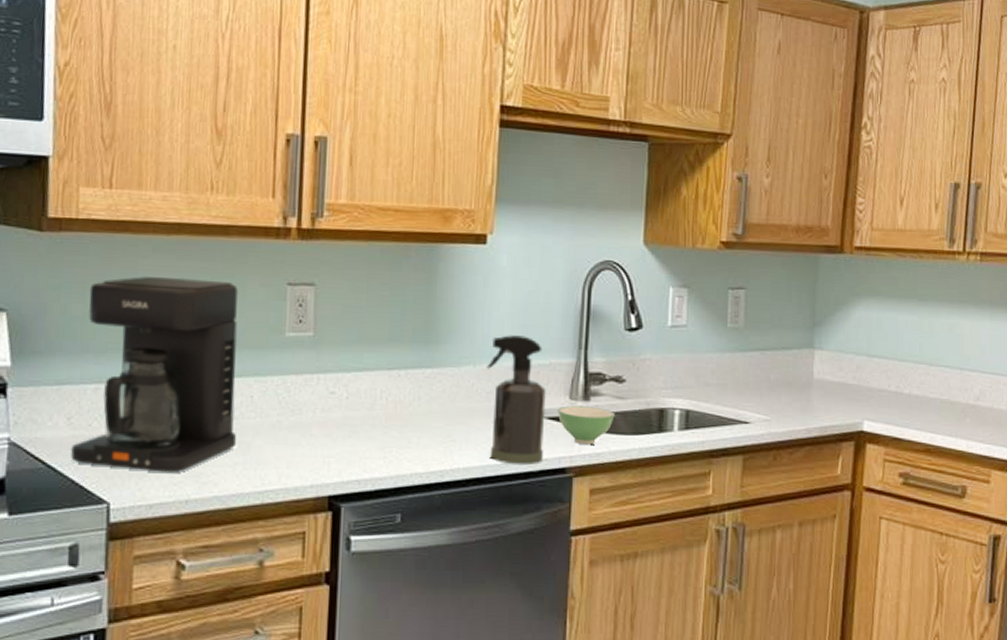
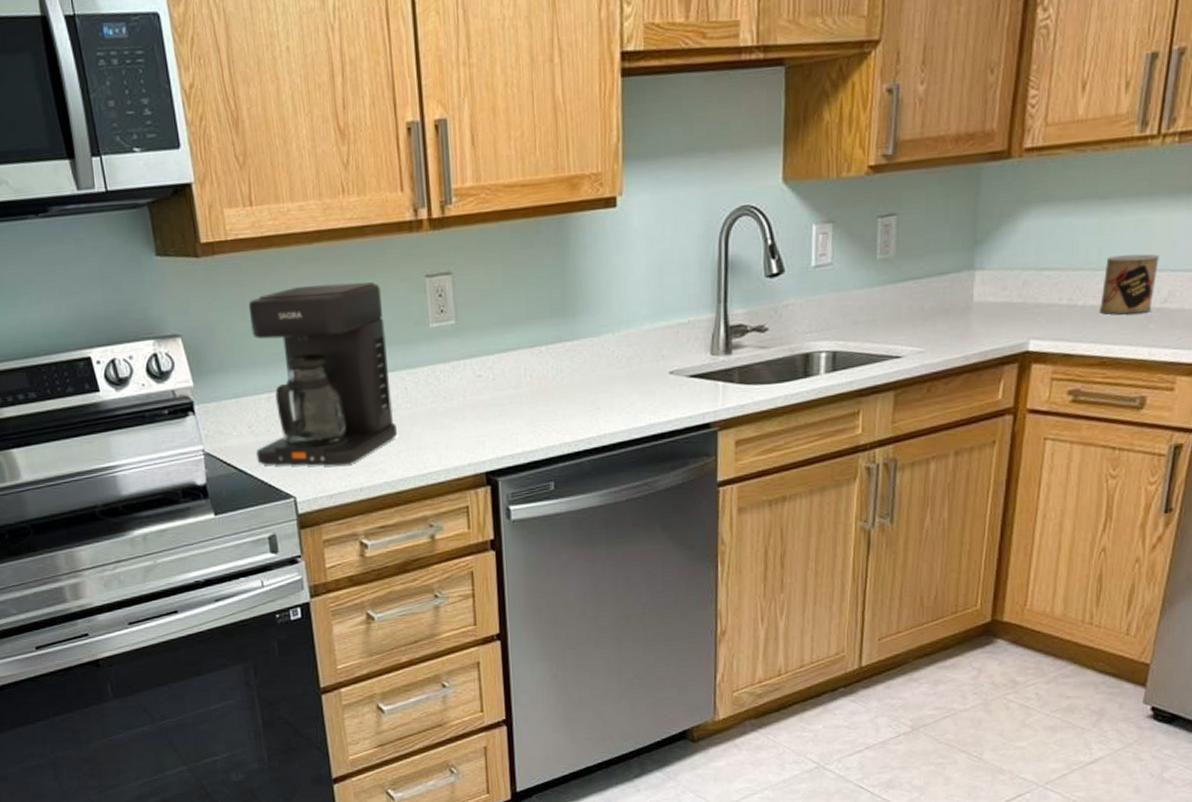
spray bottle: present [486,335,547,466] -> none [625,297,688,426]
bowl: present [557,406,616,444] -> none [698,359,759,398]
tin can: none [923,352,970,408] -> present [1100,254,1159,315]

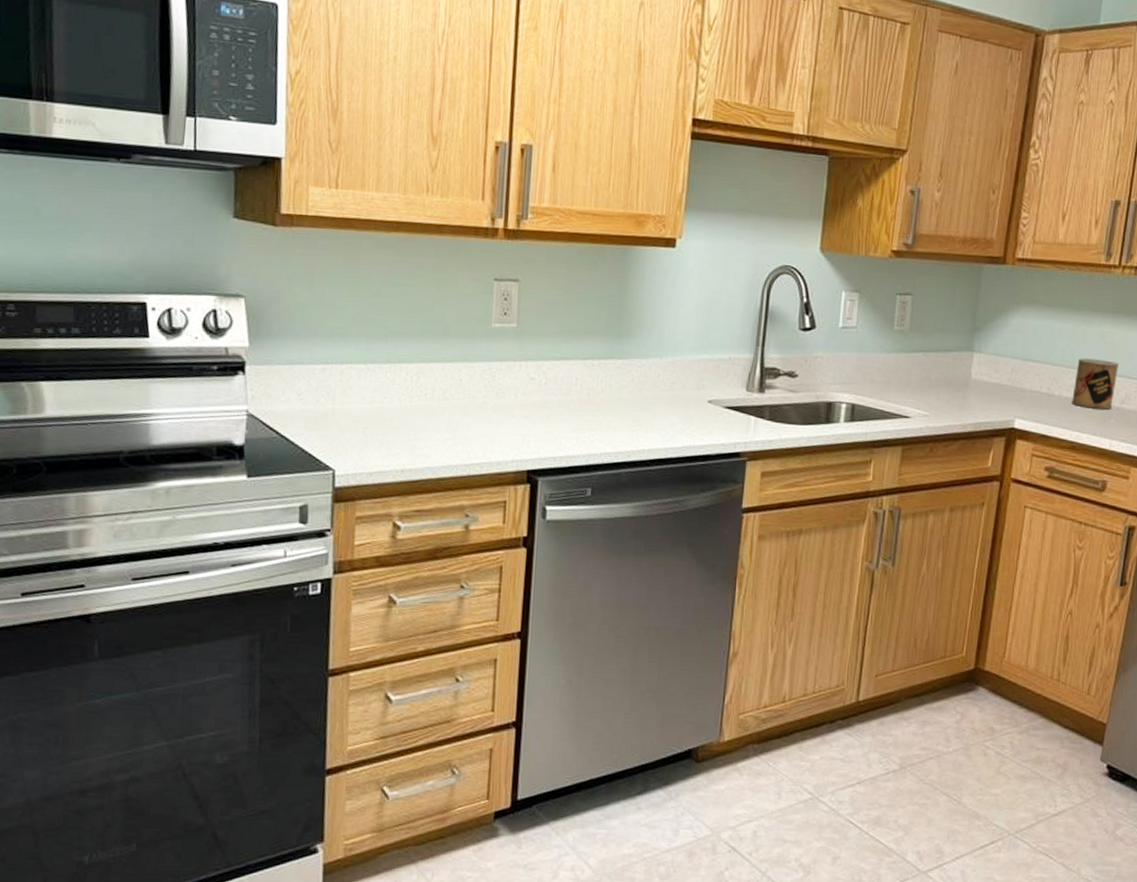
coffee maker: present [248,282,398,466] -> none [301,269,450,445]

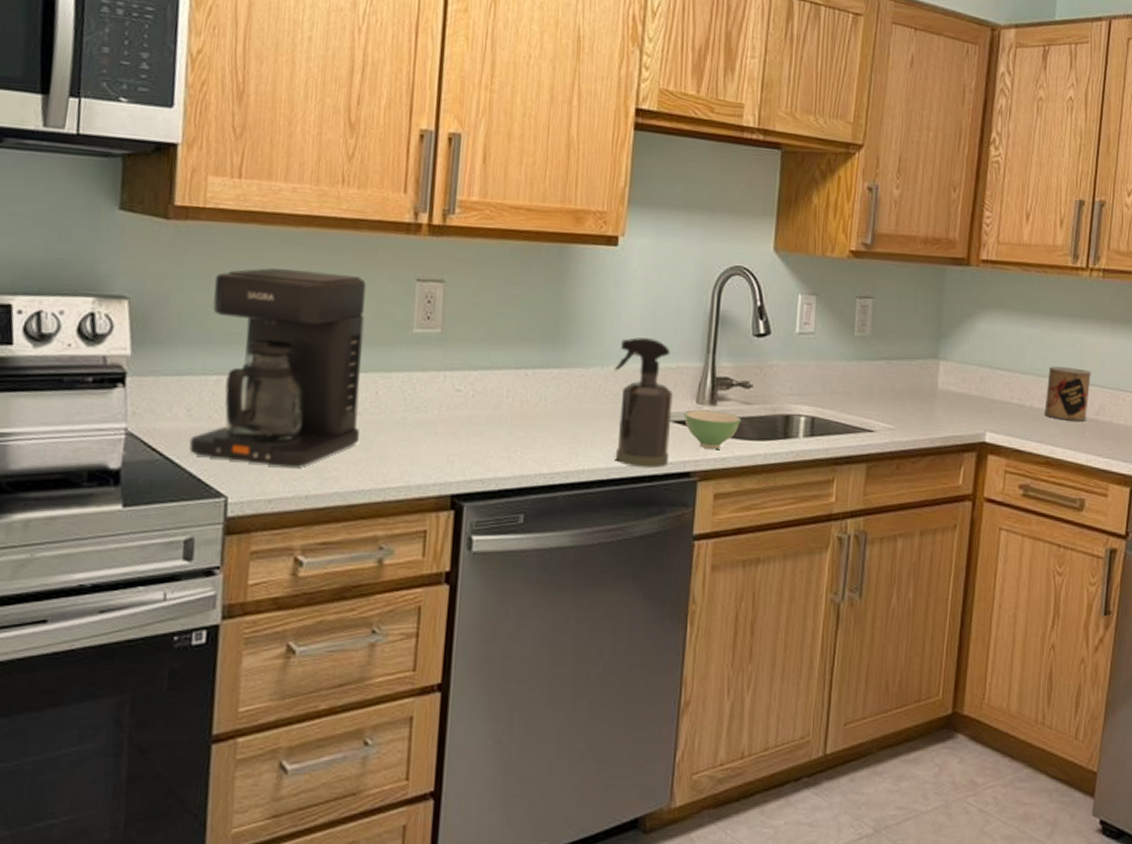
coffee maker: none [301,269,450,445] -> present [189,268,366,467]
spray bottle: none [671,331,726,450] -> present [614,337,674,469]
bowl: none [734,397,788,432] -> present [683,410,742,449]

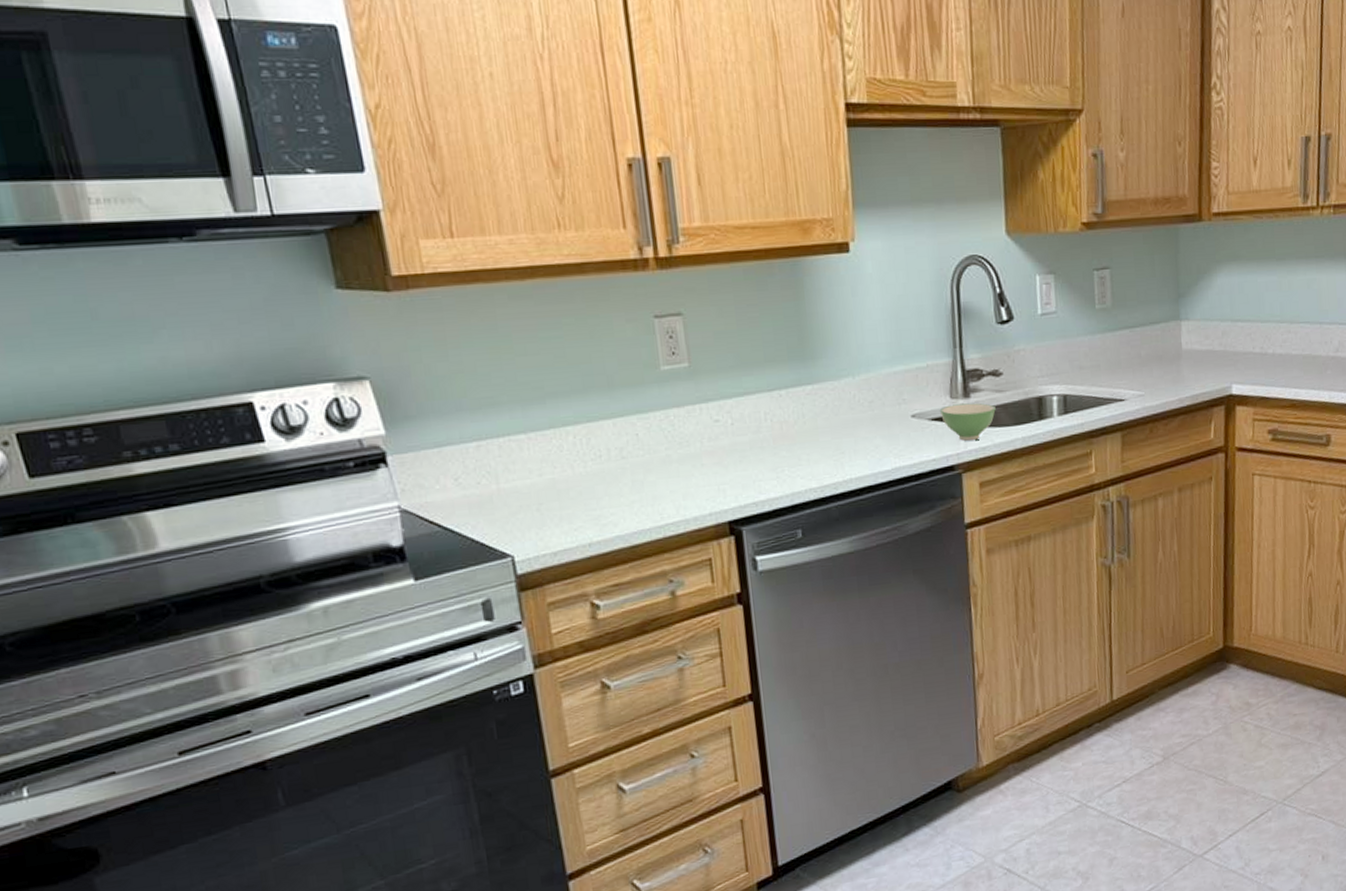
coffee maker: present [189,268,366,467] -> none [451,321,630,522]
spray bottle: present [614,337,674,469] -> none [865,341,931,470]
tin can: present [1044,366,1091,422] -> none [1286,309,1329,362]

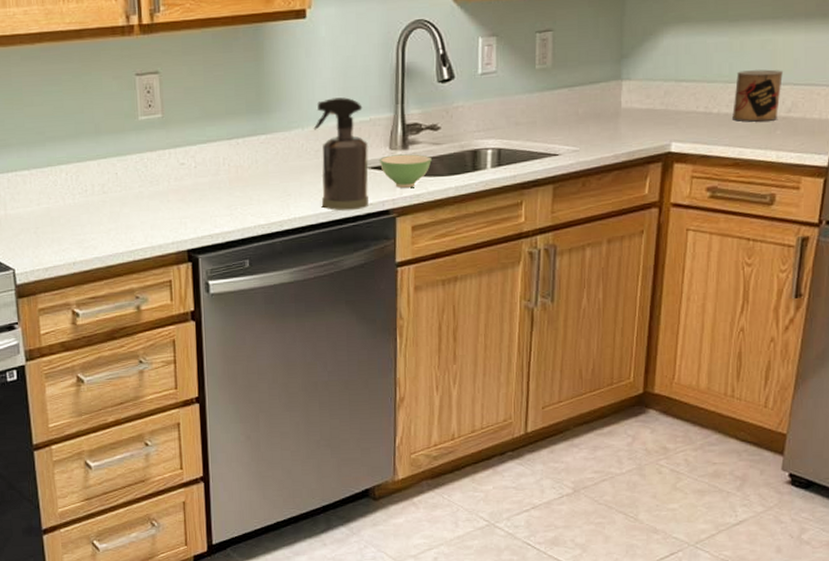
spray bottle: none [865,341,931,470] -> present [313,97,369,212]
tin can: none [1286,309,1329,362] -> present [732,69,783,122]

